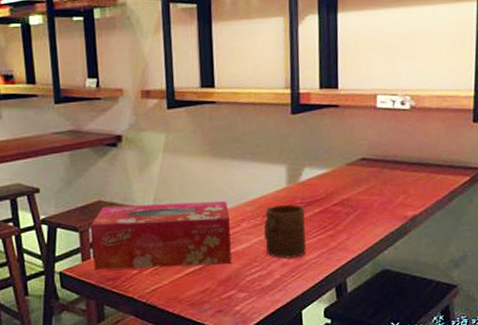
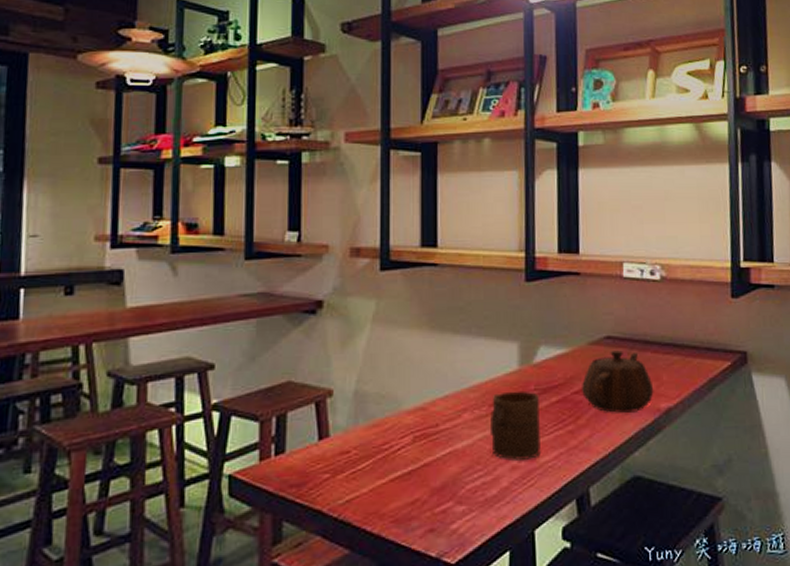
tissue box: present [91,200,232,271] -> none [274,384,449,474]
teapot: none [340,170,402,221] -> present [582,350,654,413]

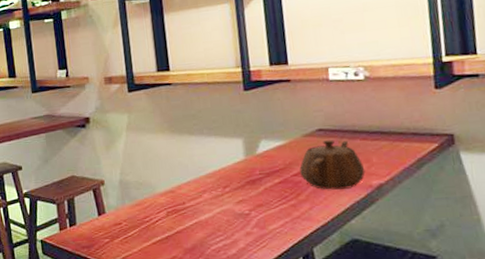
cup: present [489,390,541,460] -> none [225,175,269,228]

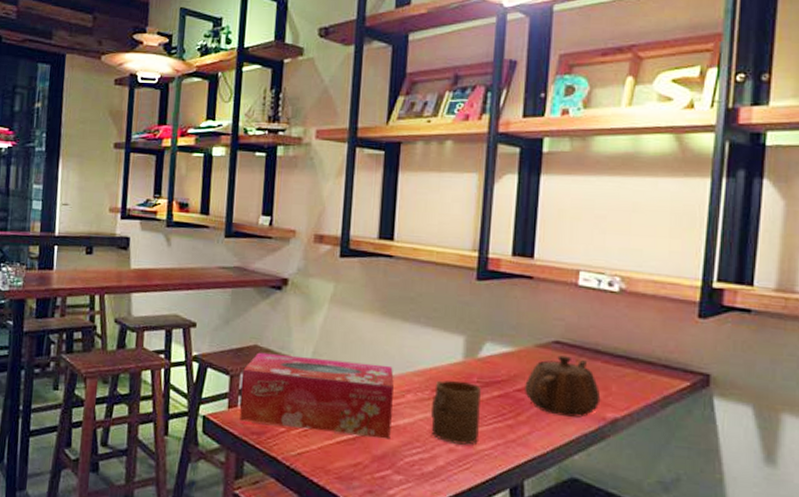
tissue box: none [66,173,196,239] -> present [240,352,394,440]
cup: none [225,175,269,228] -> present [430,380,481,445]

